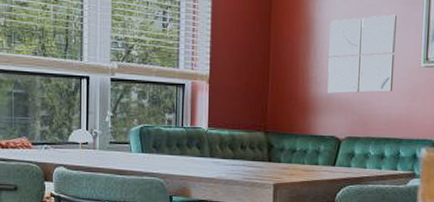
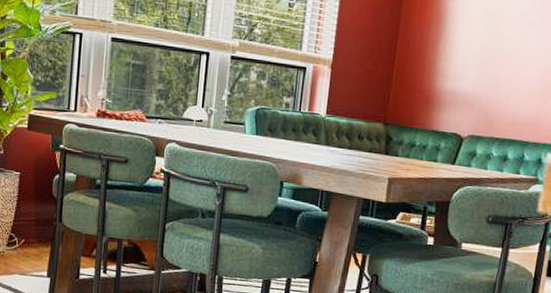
wall art: present [327,14,397,94] -> none [454,10,535,92]

